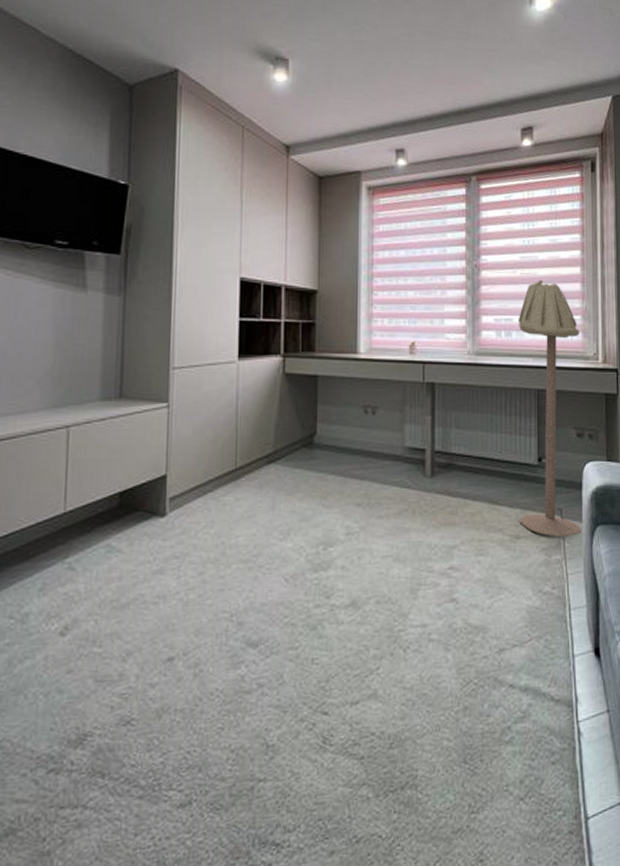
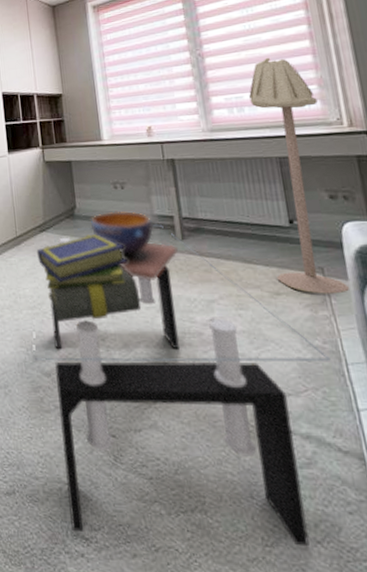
coffee table: none [239,458,556,838] -> present [33,224,331,546]
stack of books: none [259,466,378,577] -> present [36,233,142,322]
decorative bowl: none [331,440,425,524] -> present [90,211,178,280]

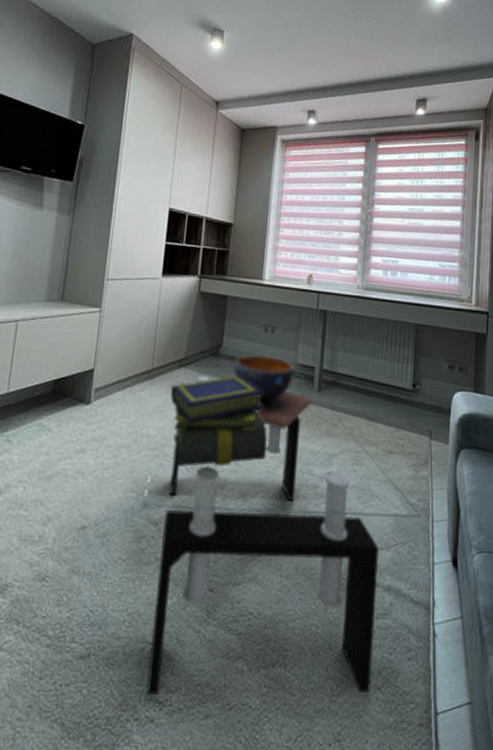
floor lamp: present [249,57,350,294] -> none [392,229,456,456]

